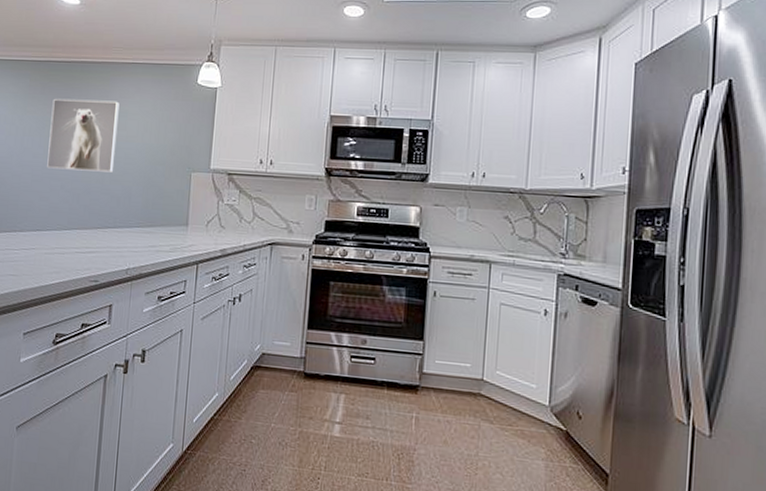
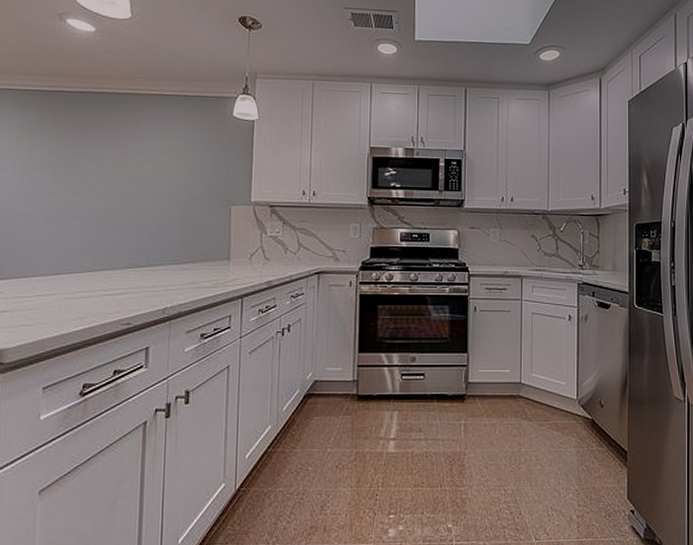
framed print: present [47,98,120,173] -> none [63,131,147,209]

